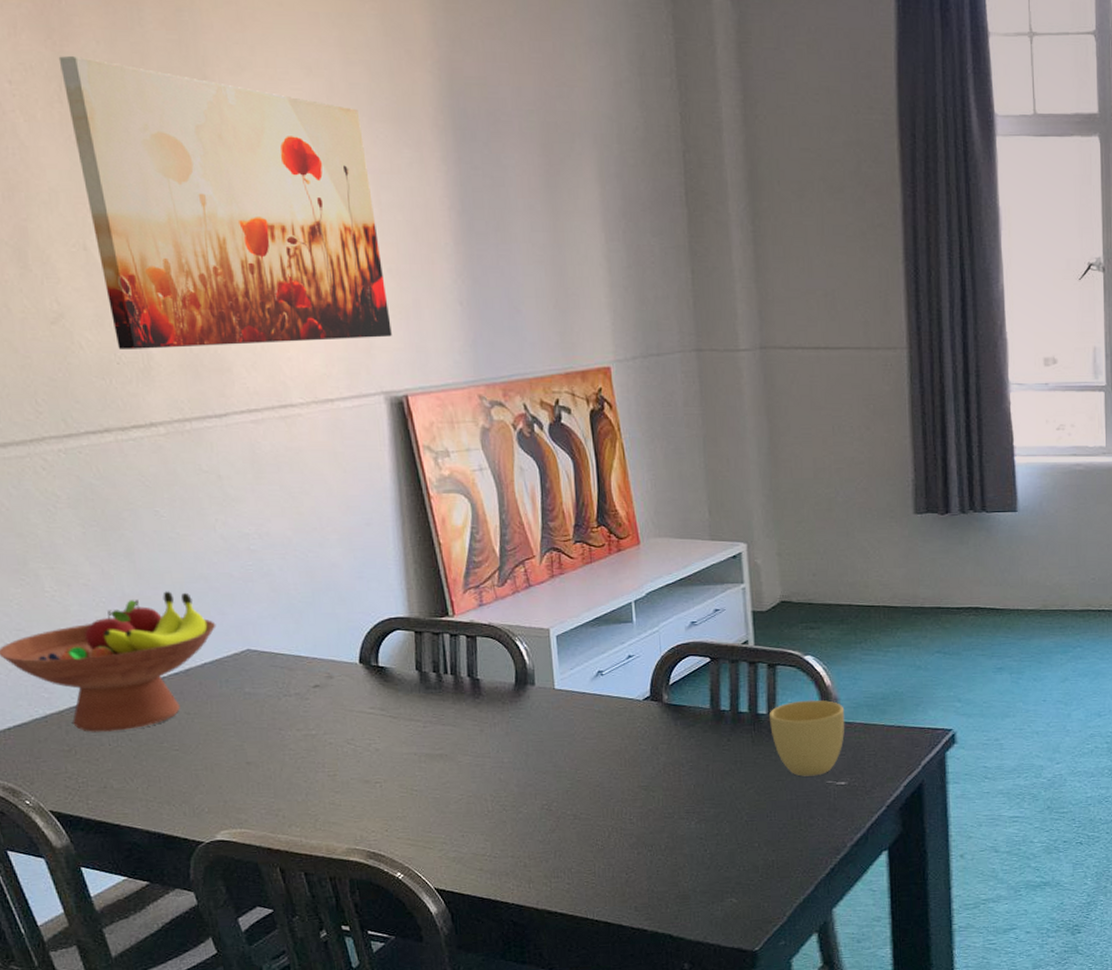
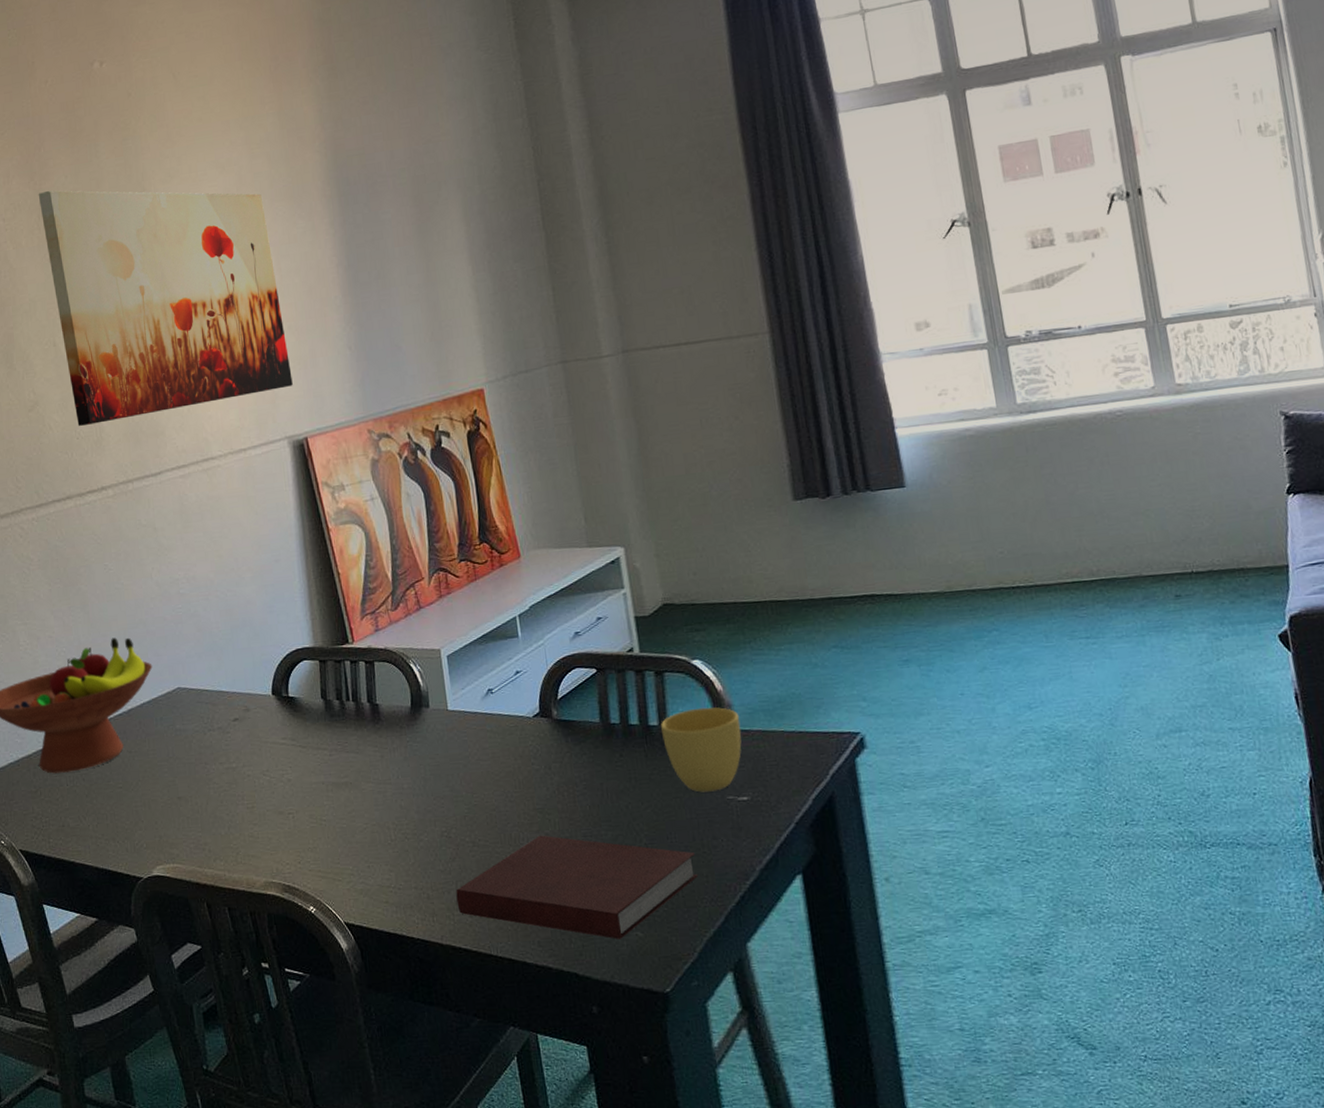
notebook: none [554,810,794,905] -> present [456,835,699,939]

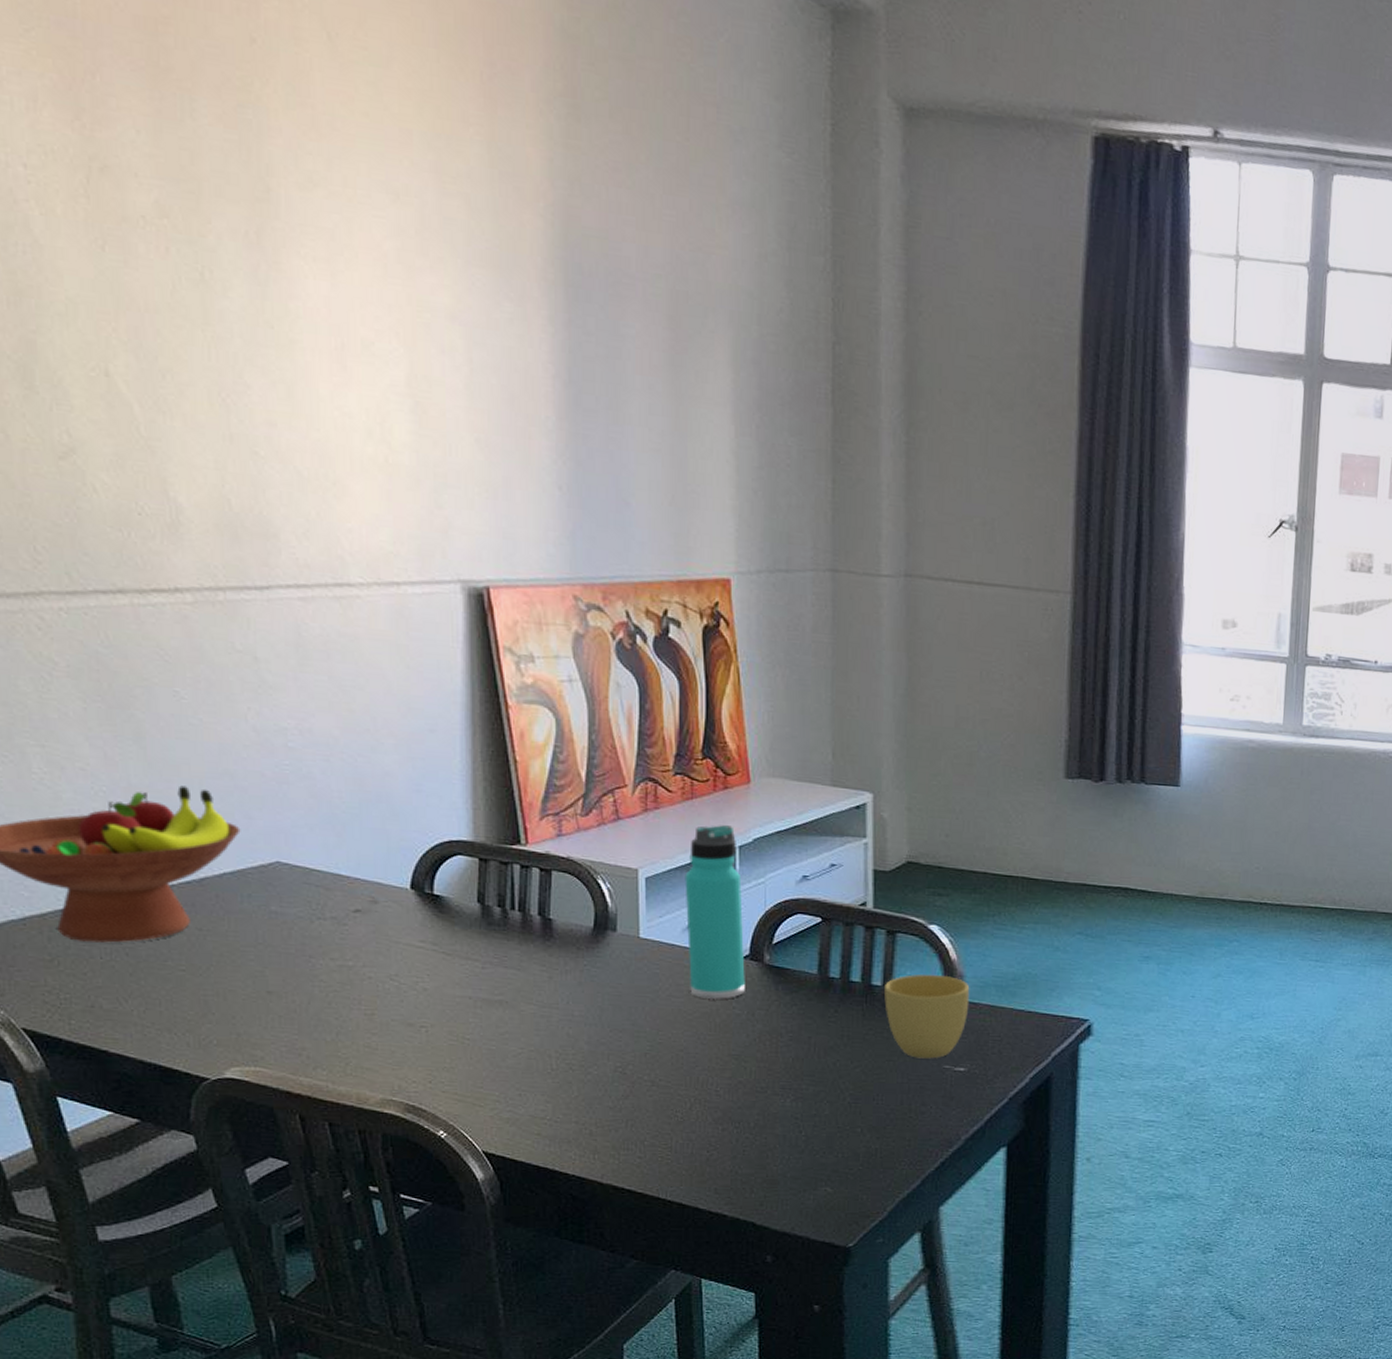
wall art: present [38,190,293,426] -> none [87,142,475,518]
notebook: present [456,835,699,939] -> none [625,1082,901,1193]
thermos bottle: none [478,598,540,759] -> present [685,825,745,999]

